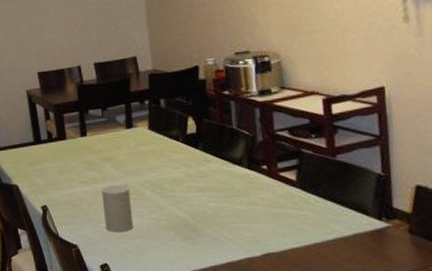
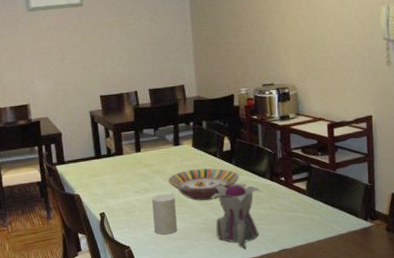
serving bowl: none [121,154,208,193] -> present [168,168,239,201]
teapot: none [173,172,239,252] -> present [211,183,263,250]

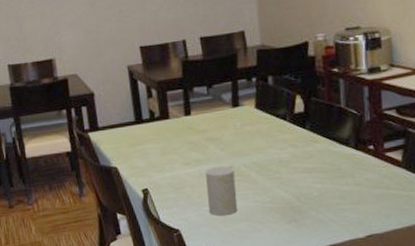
serving bowl: present [168,168,239,201] -> none [226,134,315,174]
teapot: present [211,183,263,250] -> none [279,153,346,235]

